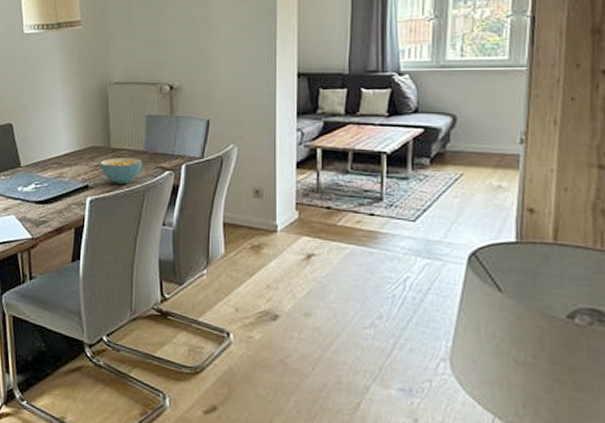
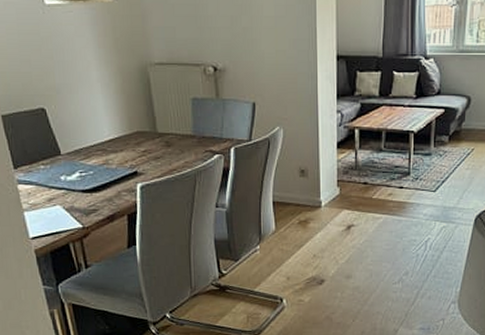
cereal bowl: present [100,158,143,183] -> none [147,142,192,168]

